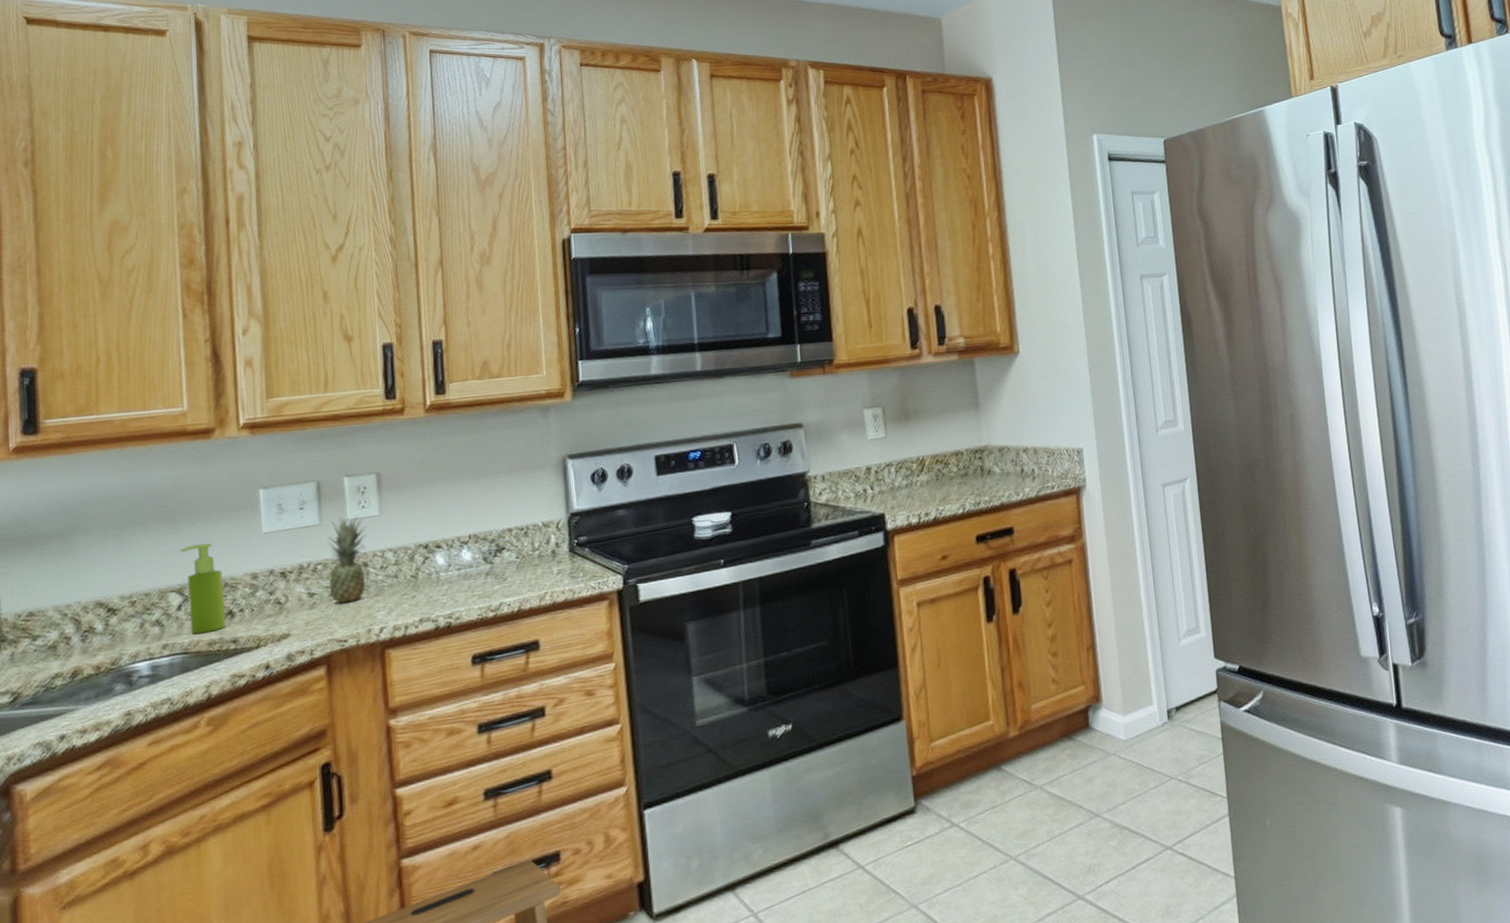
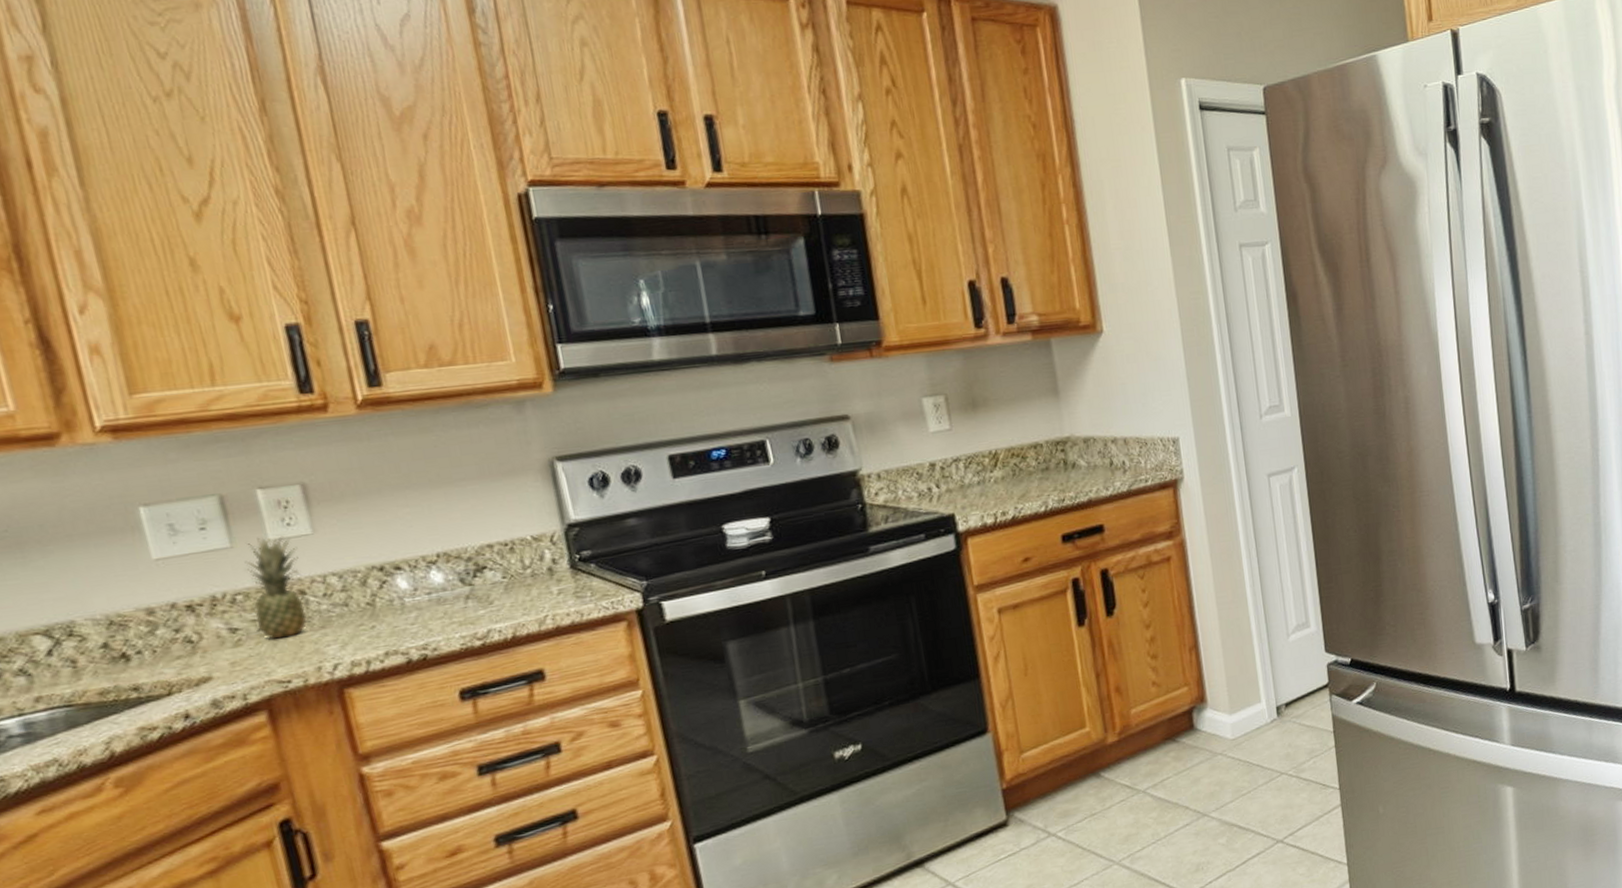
soap dispenser: present [179,543,226,634] -> none [37,574,121,683]

